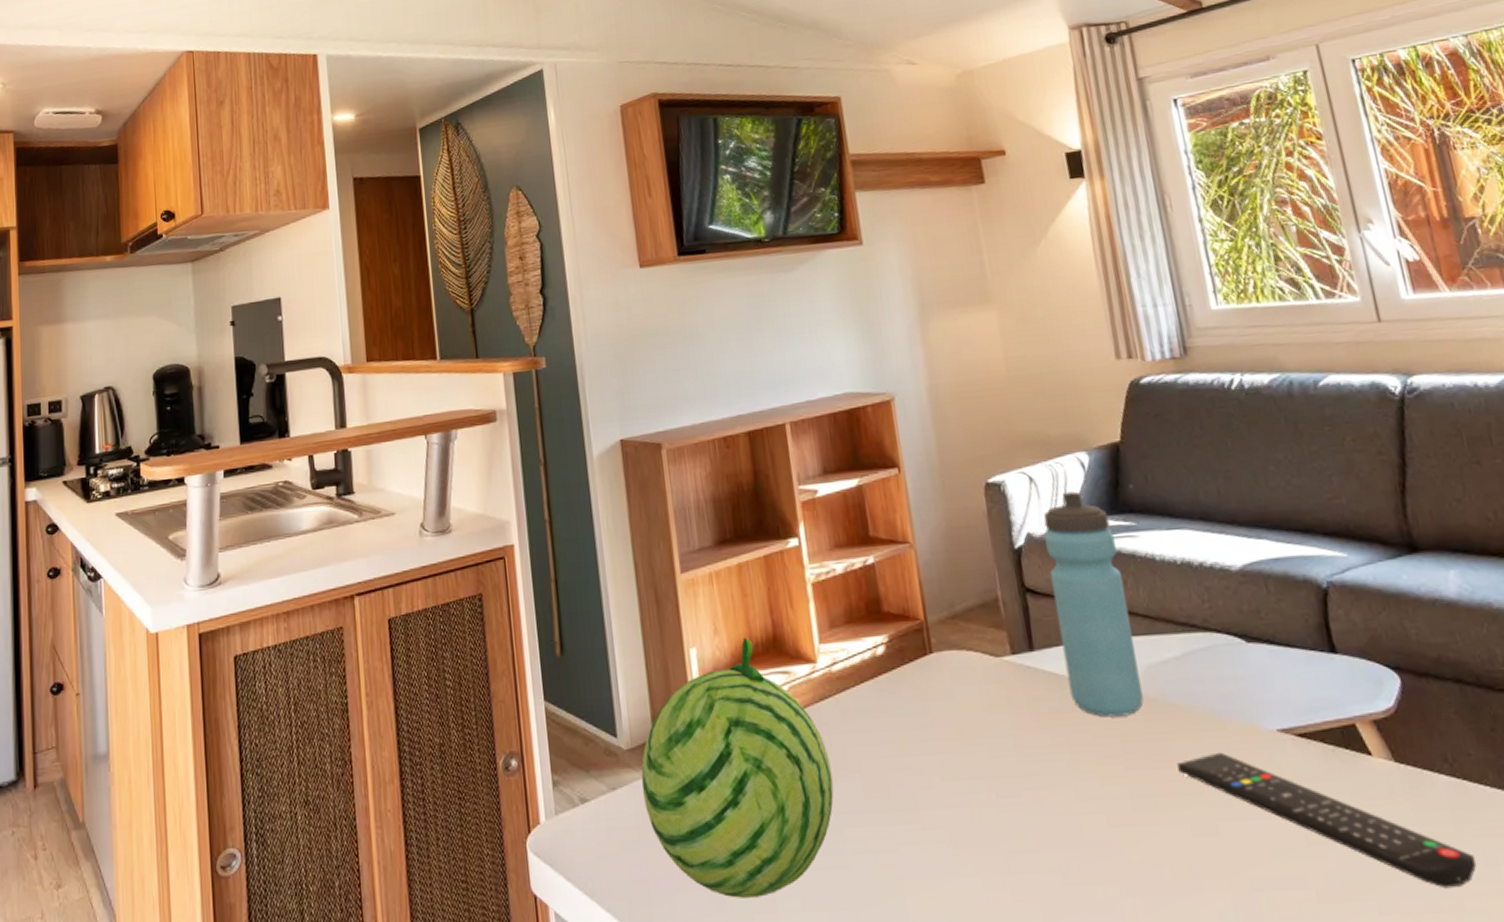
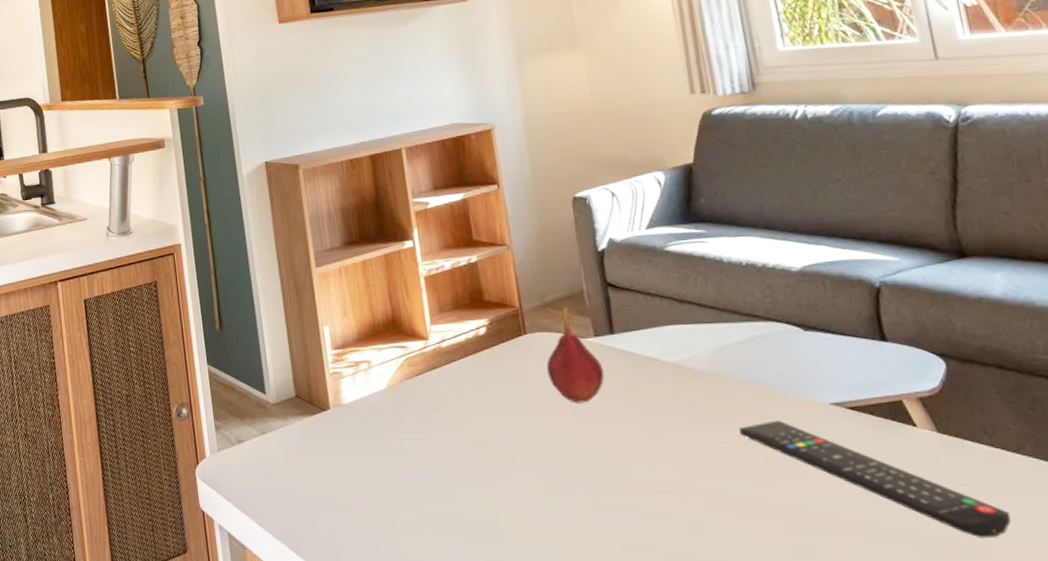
fruit: present [641,637,834,898] -> none [285,318,443,520]
fruit: none [956,618,1024,738] -> present [546,306,605,403]
water bottle: present [1043,491,1144,718] -> none [624,204,710,389]

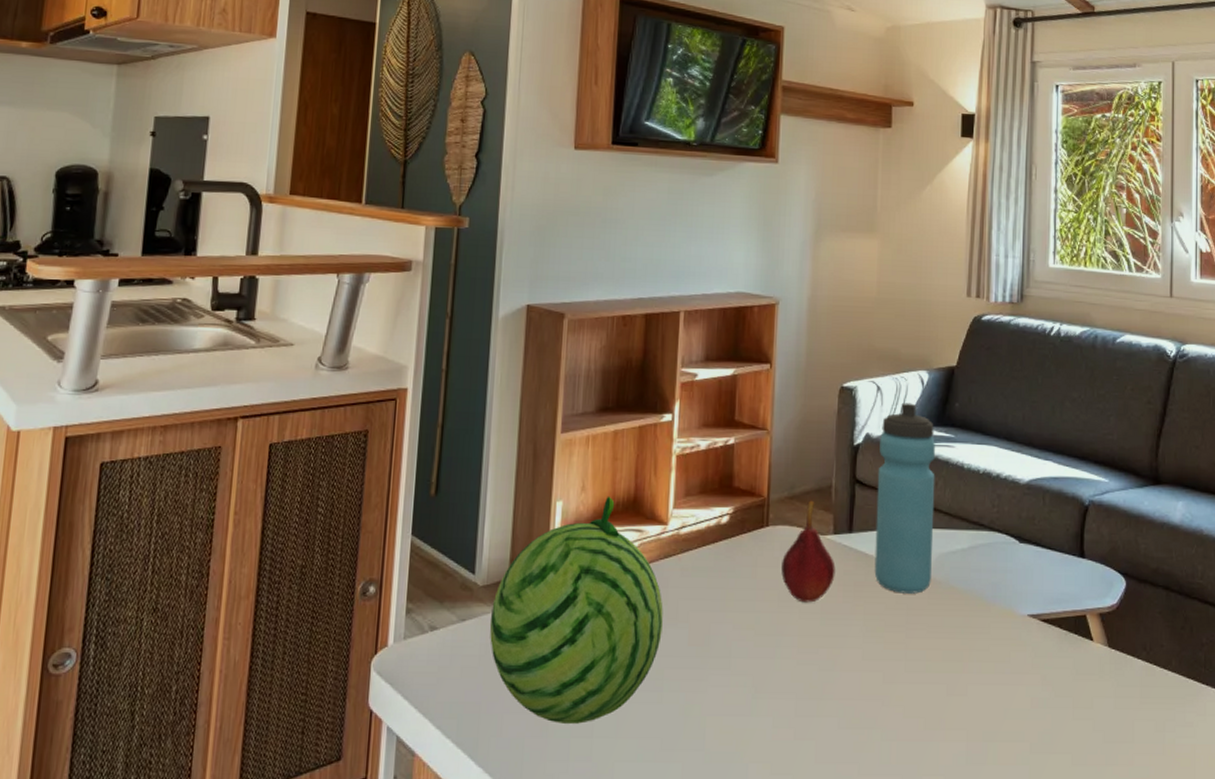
fruit: none [285,318,443,520] -> present [489,496,663,724]
water bottle: none [624,204,710,389] -> present [874,402,935,594]
remote control: present [739,420,1012,539] -> none [946,629,1150,748]

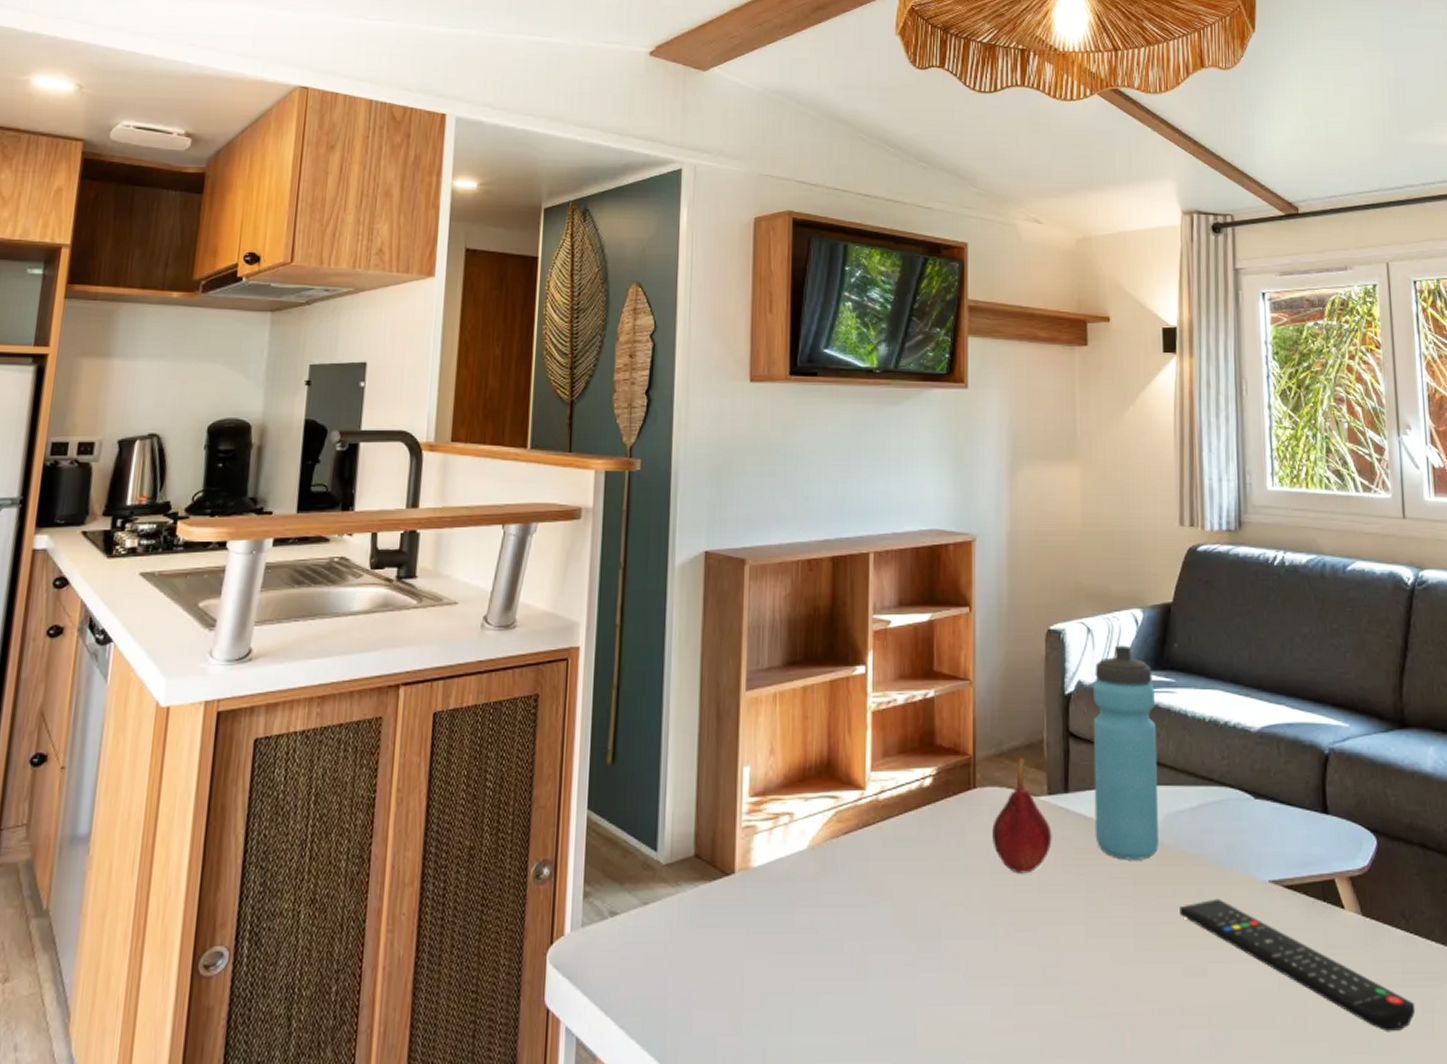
fruit: present [489,496,663,724] -> none [674,759,864,1019]
remote control: none [946,629,1150,748] -> present [1180,898,1416,1032]

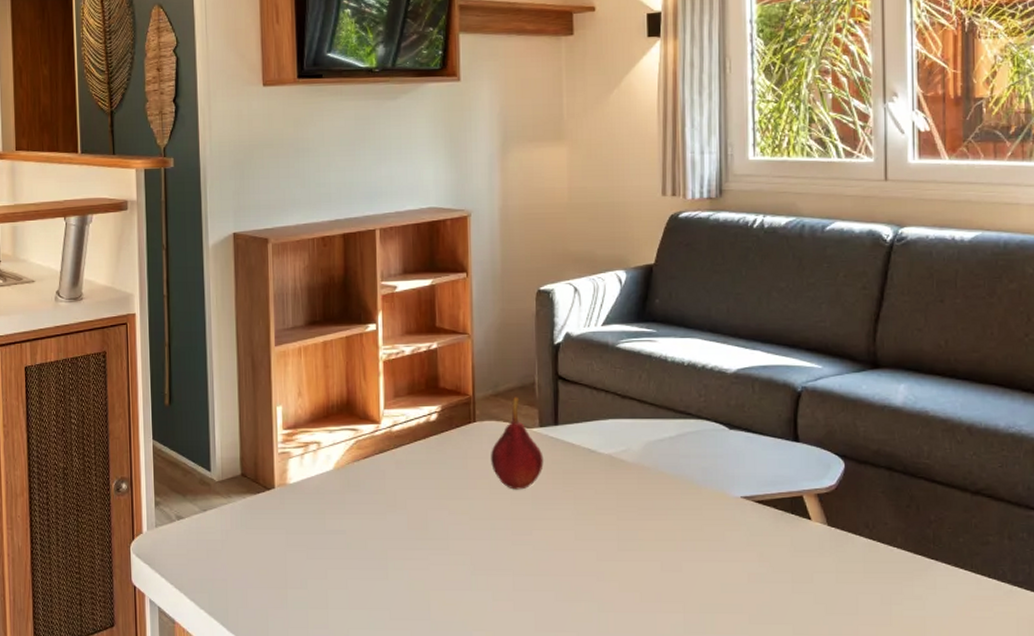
water bottle: present [1093,645,1159,860] -> none [580,302,640,479]
remote control: present [1180,898,1416,1032] -> none [658,510,875,619]

